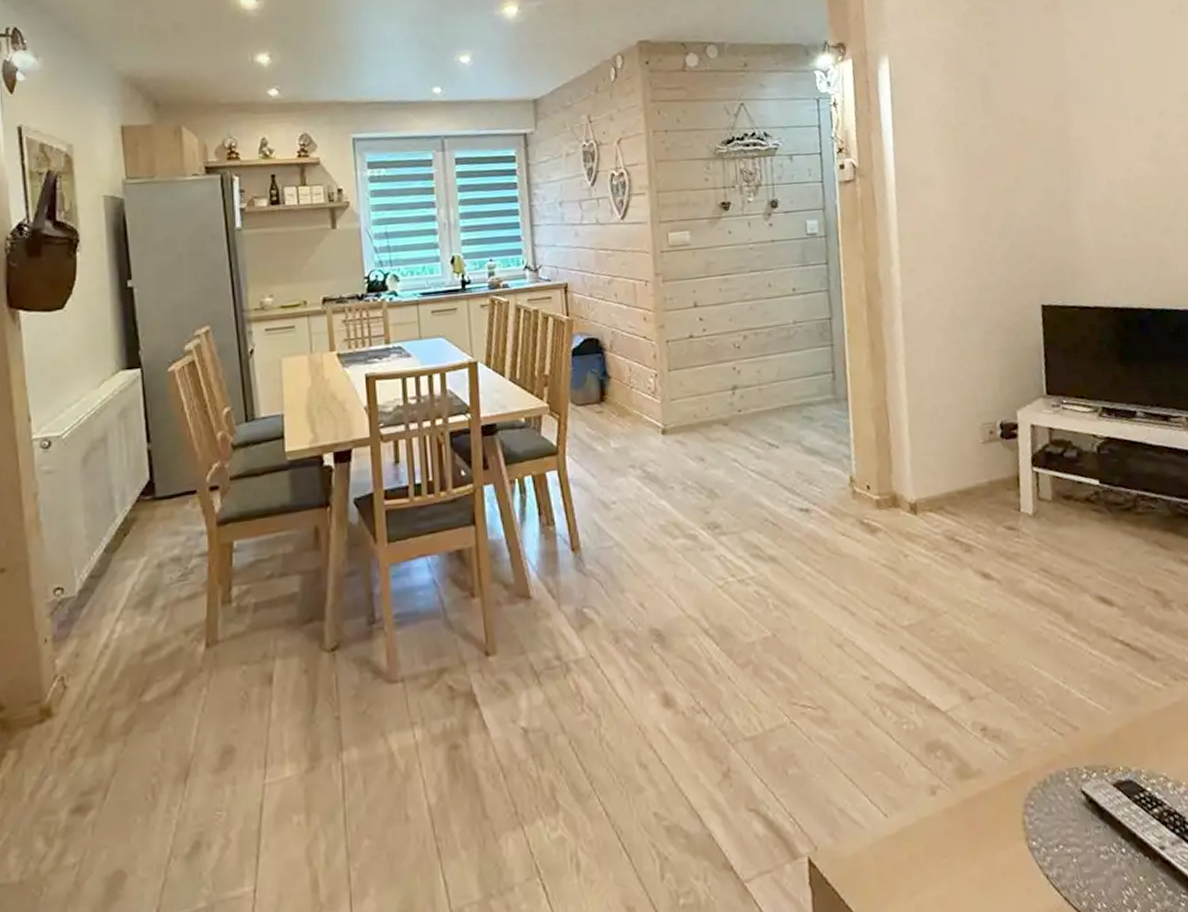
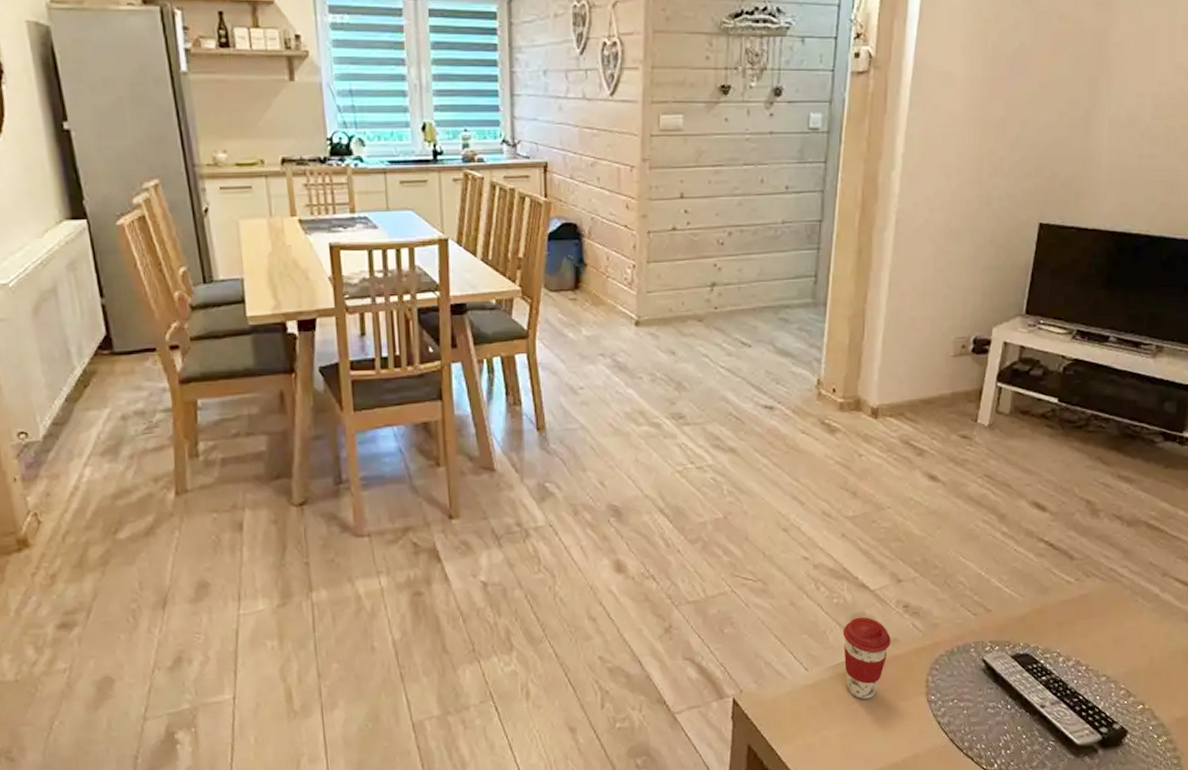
coffee cup: none [918,745,975,851] -> present [842,617,891,699]

